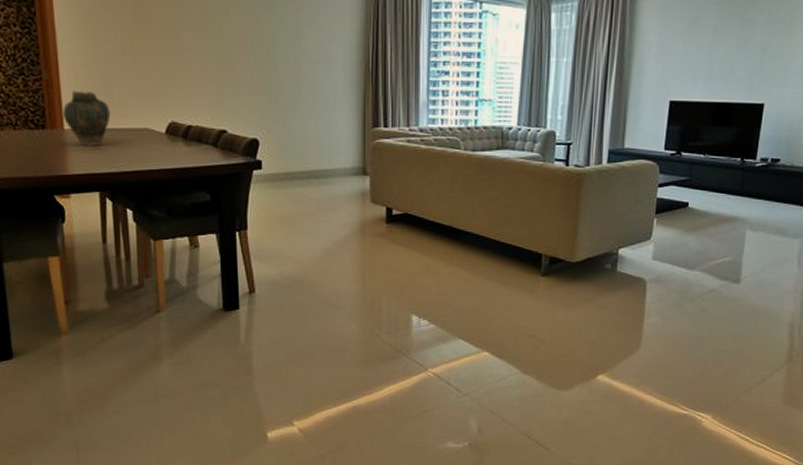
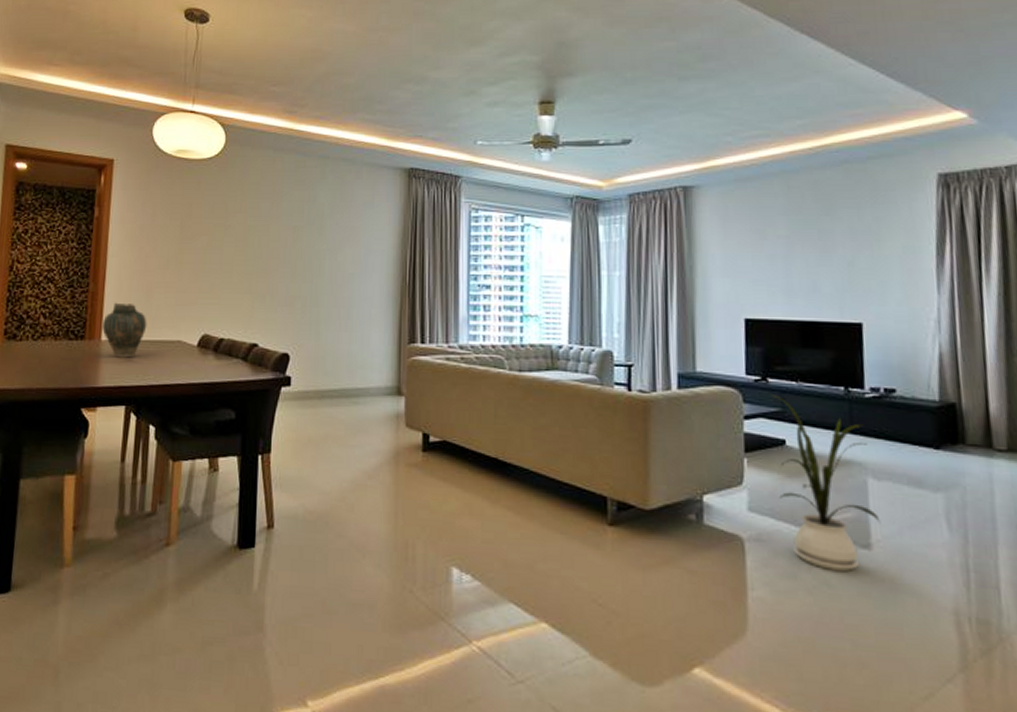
house plant: none [678,166,751,300] -> present [772,394,881,571]

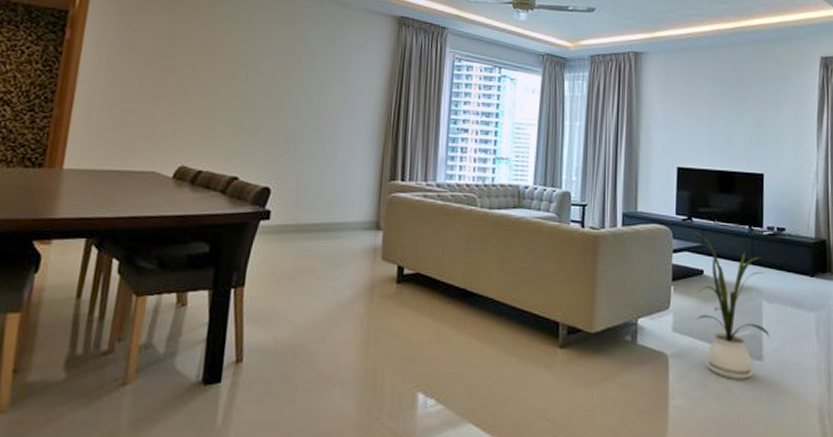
vase: present [102,302,147,358] -> none [65,129,118,188]

